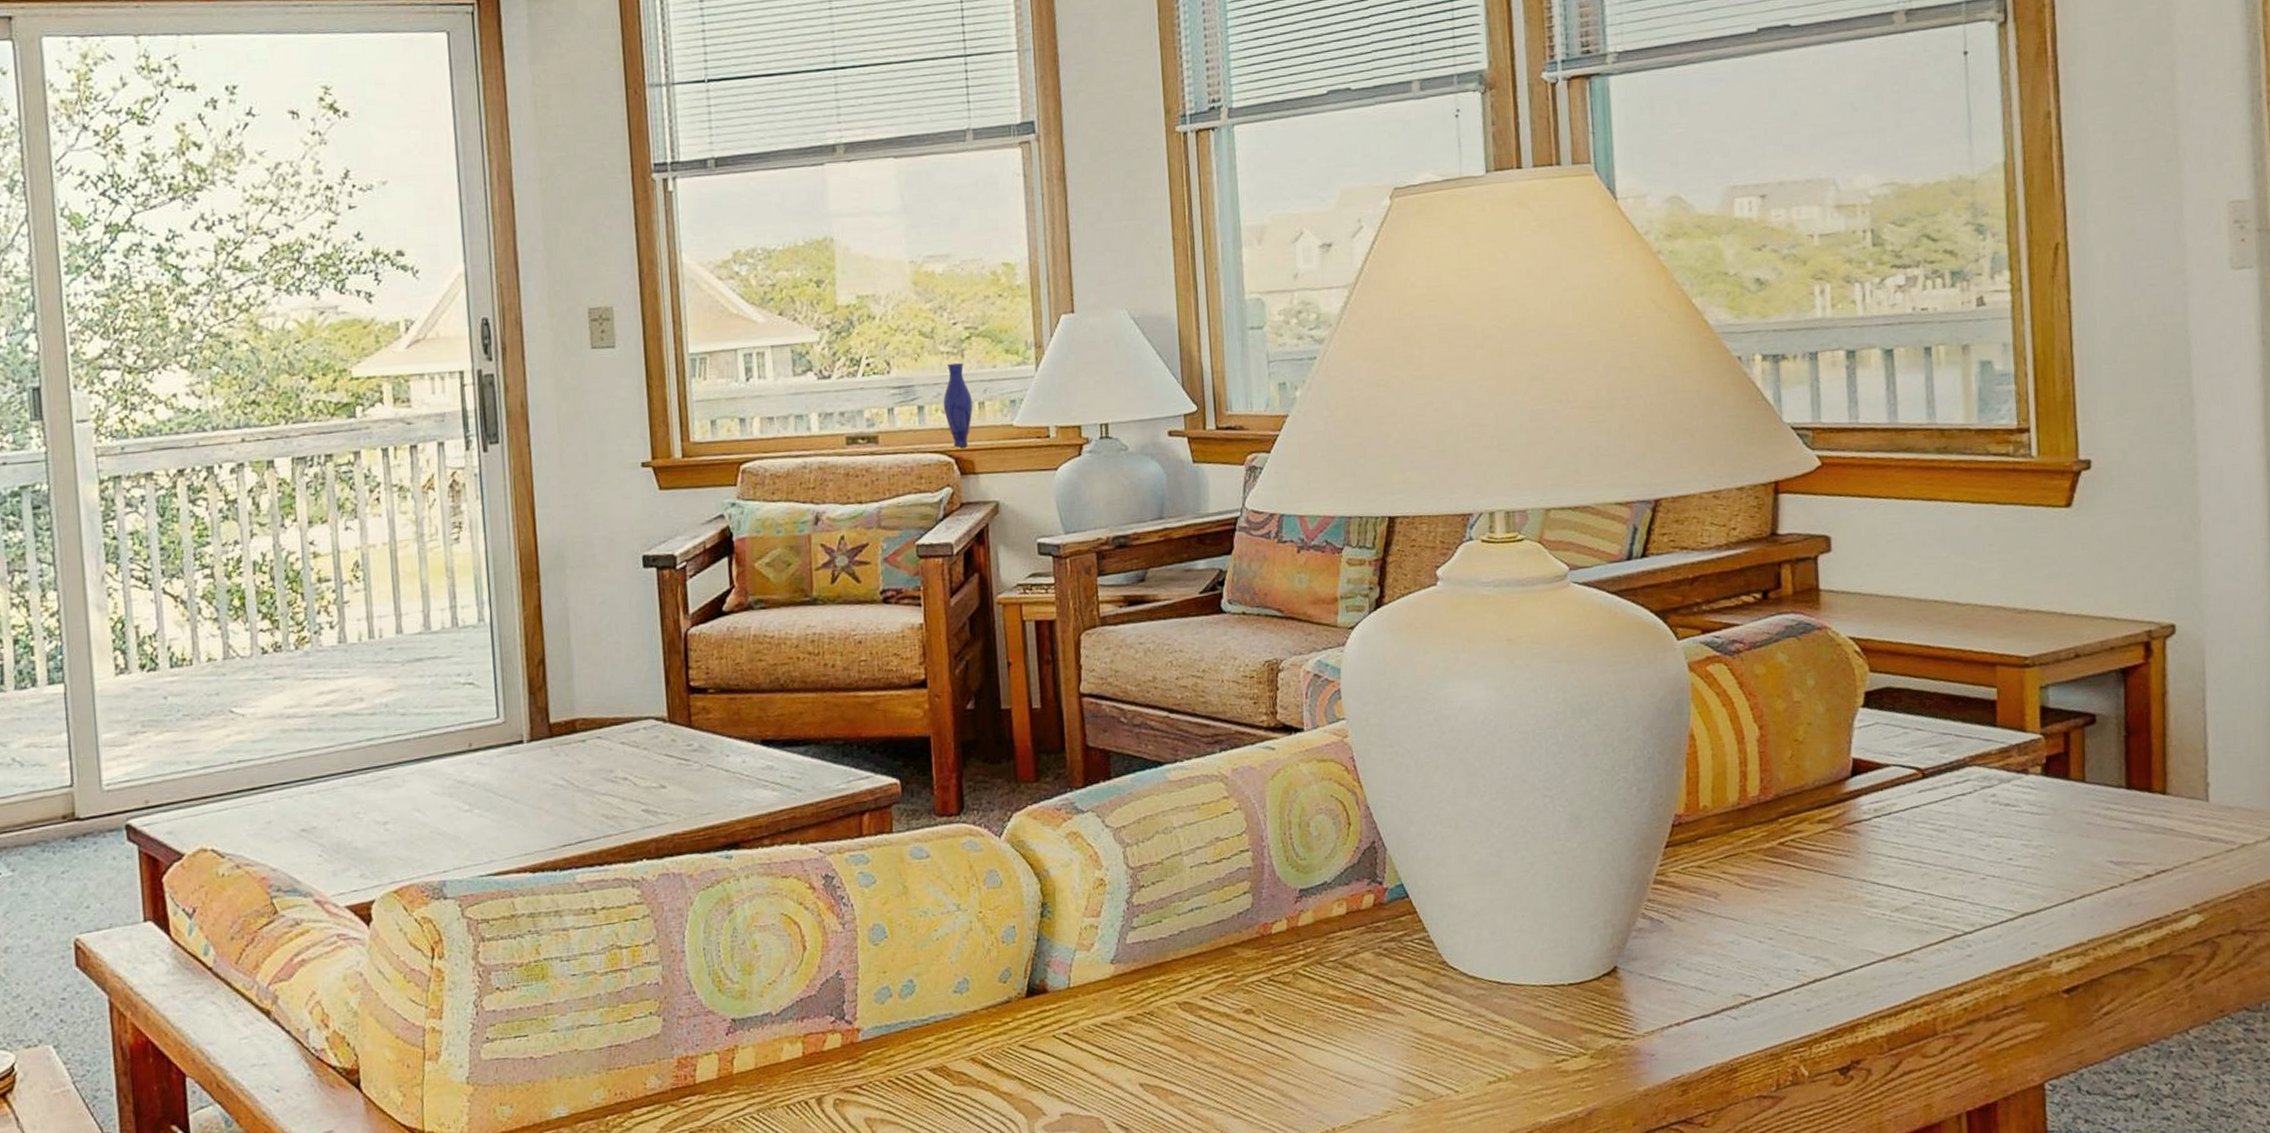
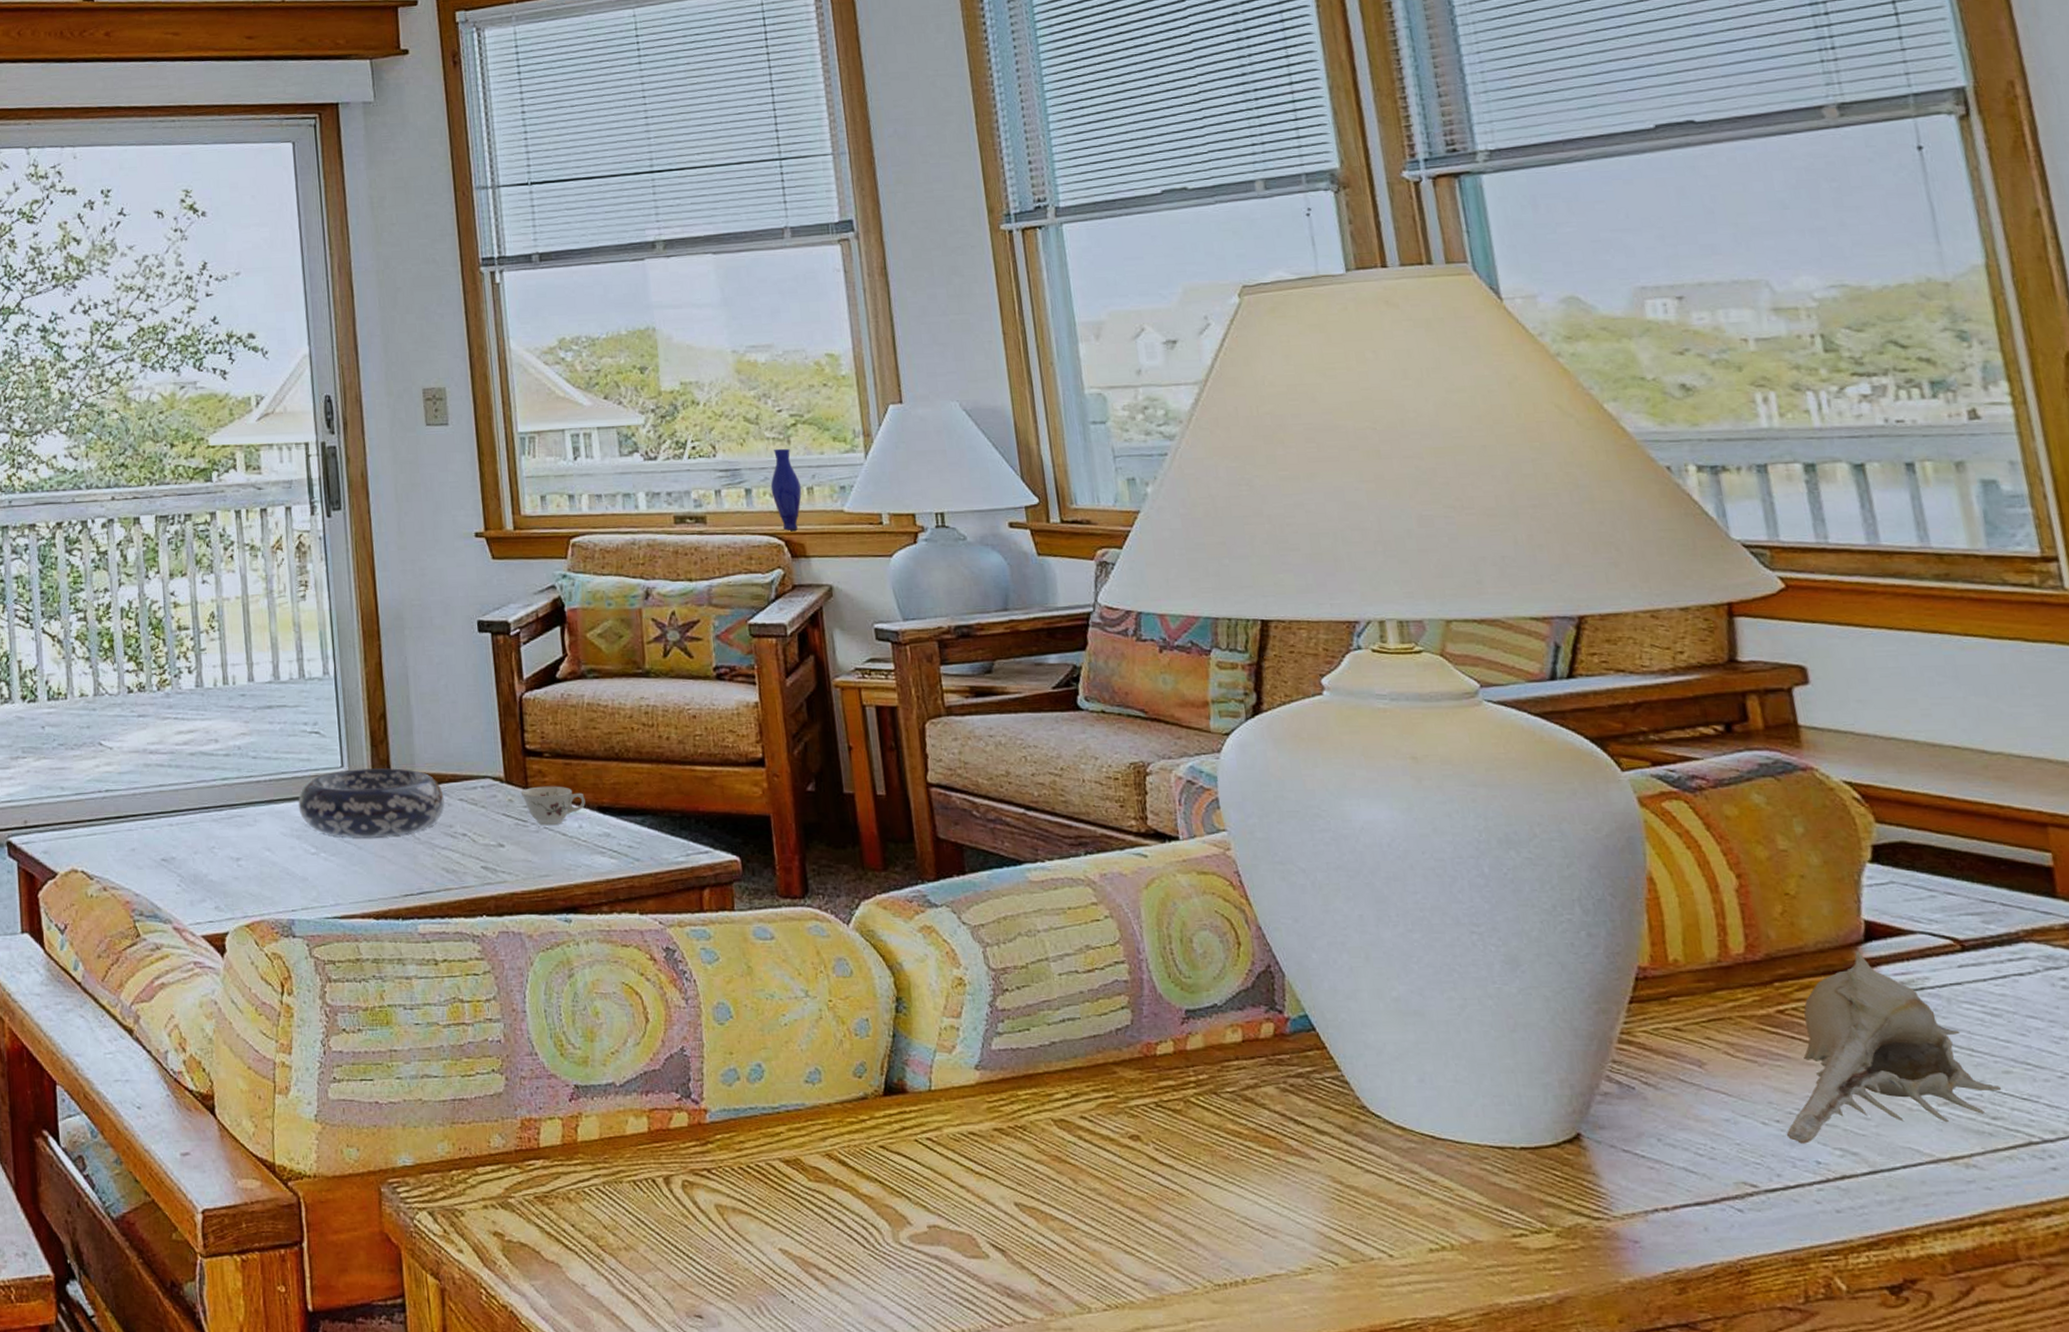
decorative bowl: none [450,715,606,791] -> present [298,768,445,838]
teacup: none [683,722,749,763] -> present [520,786,586,826]
seashell: none [1776,785,1939,956] -> present [1786,951,2002,1144]

